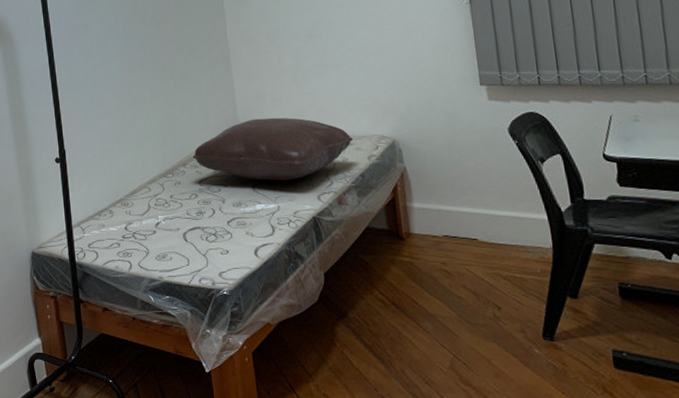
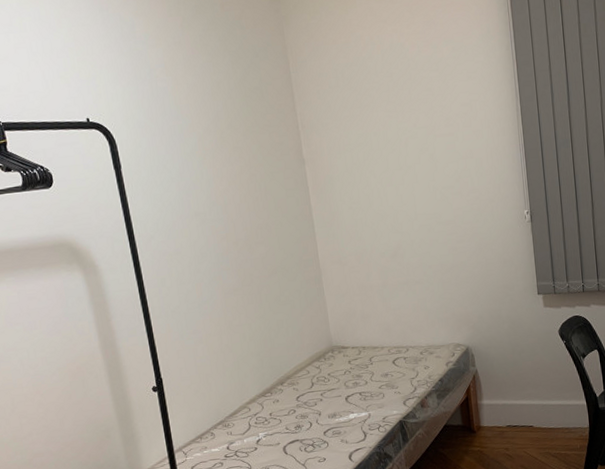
pillow: present [192,117,354,181] -> none [289,332,434,392]

